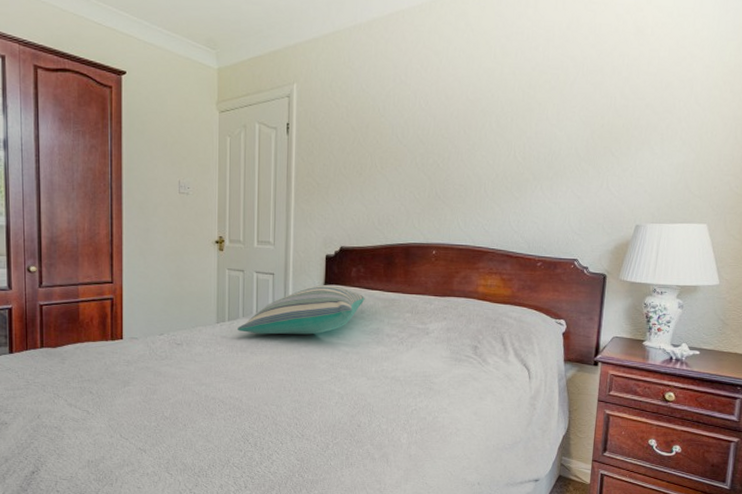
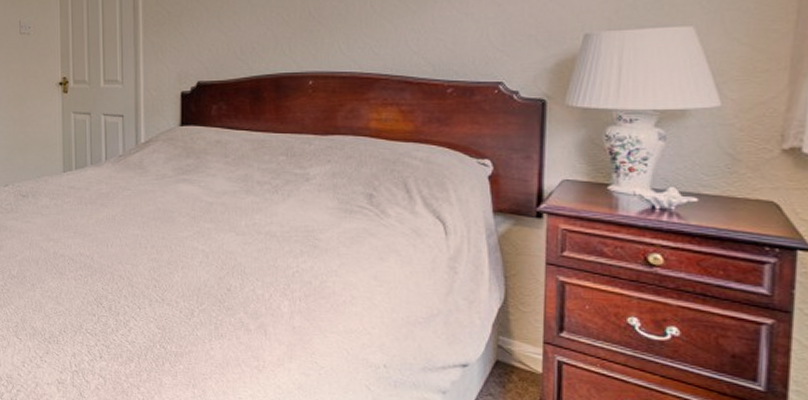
pillow: present [238,285,365,335] -> none [86,126,229,184]

